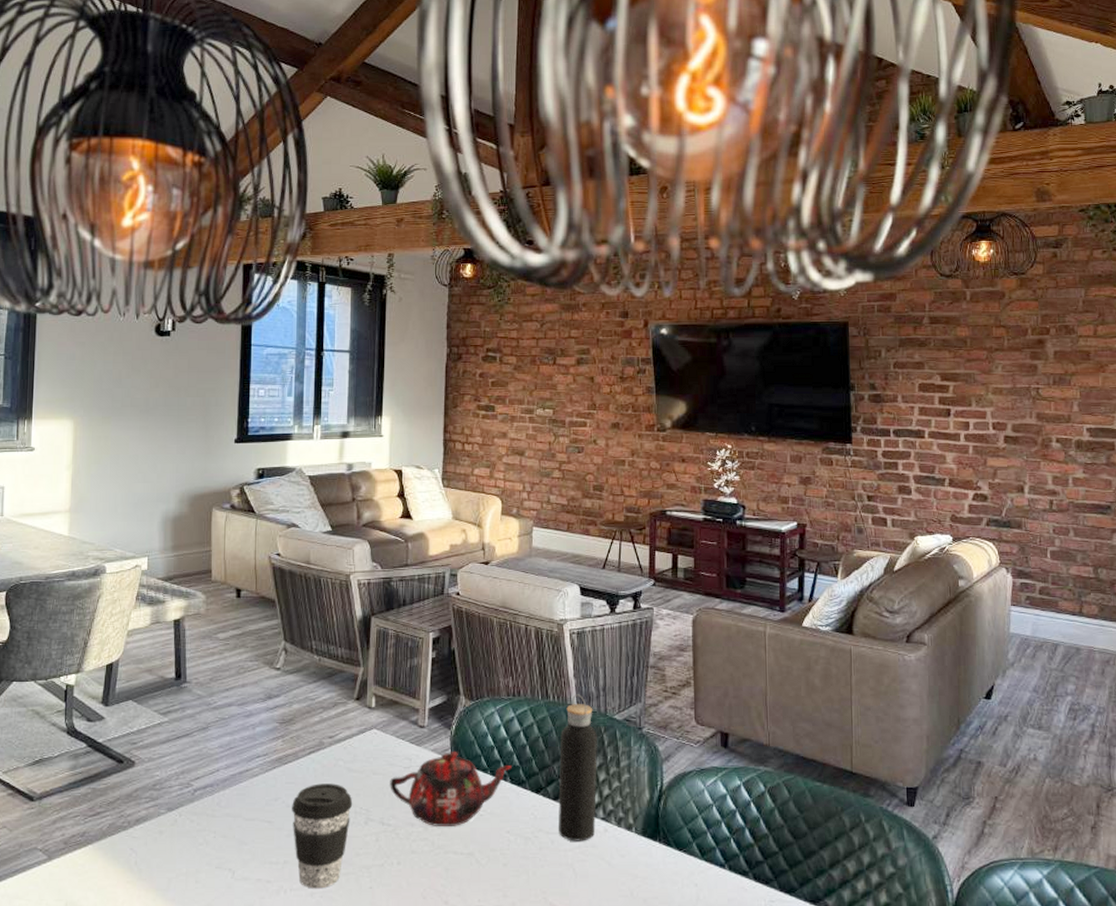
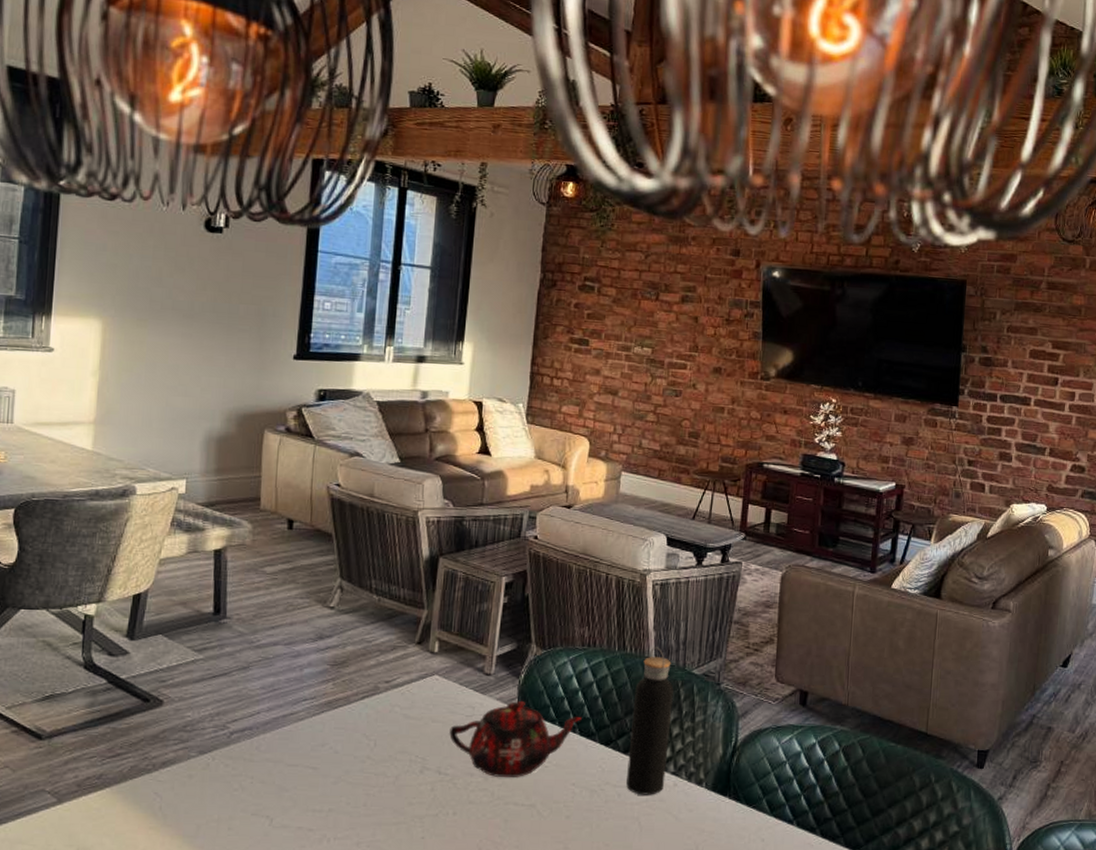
coffee cup: present [292,783,353,889] -> none [340,730,408,838]

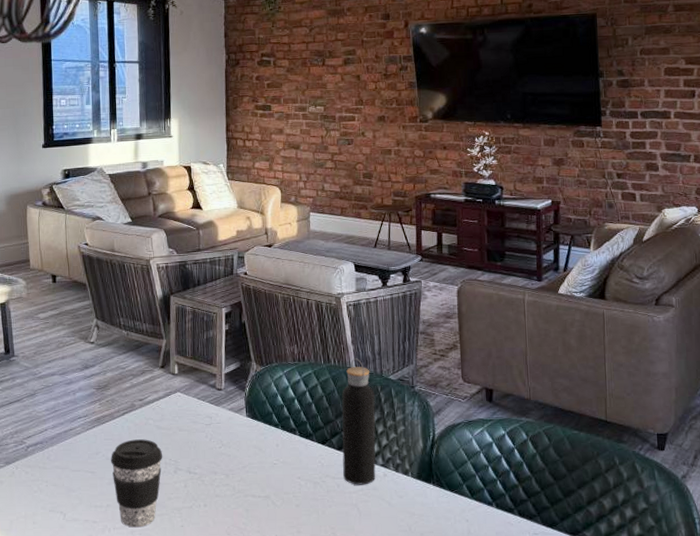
coffee cup: none [340,730,408,838] -> present [111,439,163,528]
teapot: present [449,701,582,777] -> none [194,410,300,474]

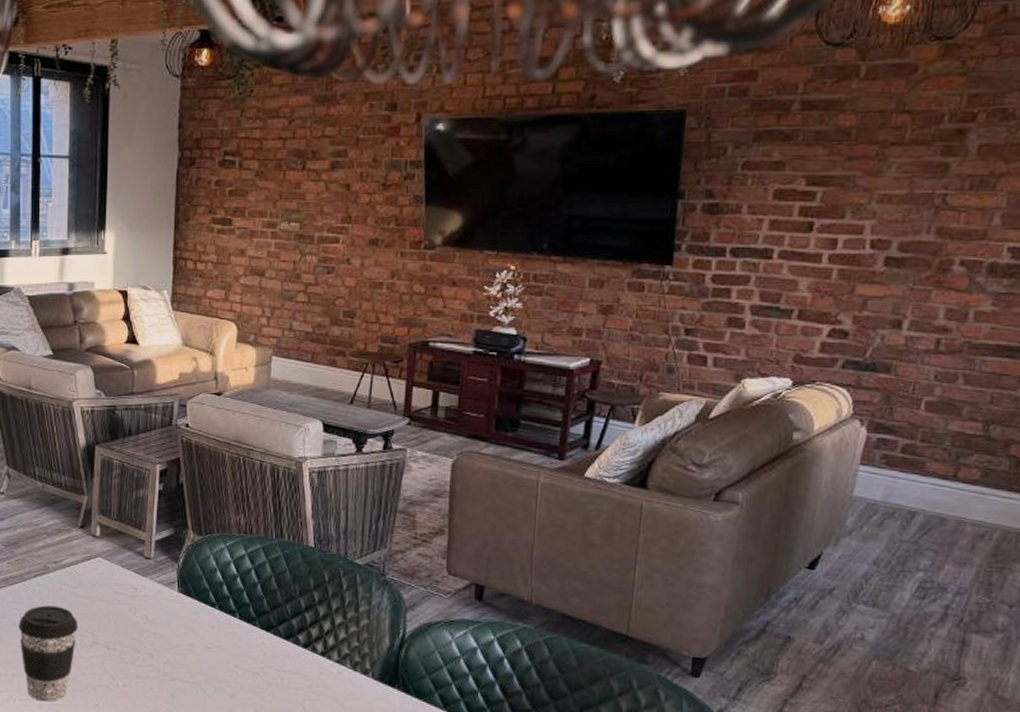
water bottle: present [342,358,376,485] -> none [289,535,335,682]

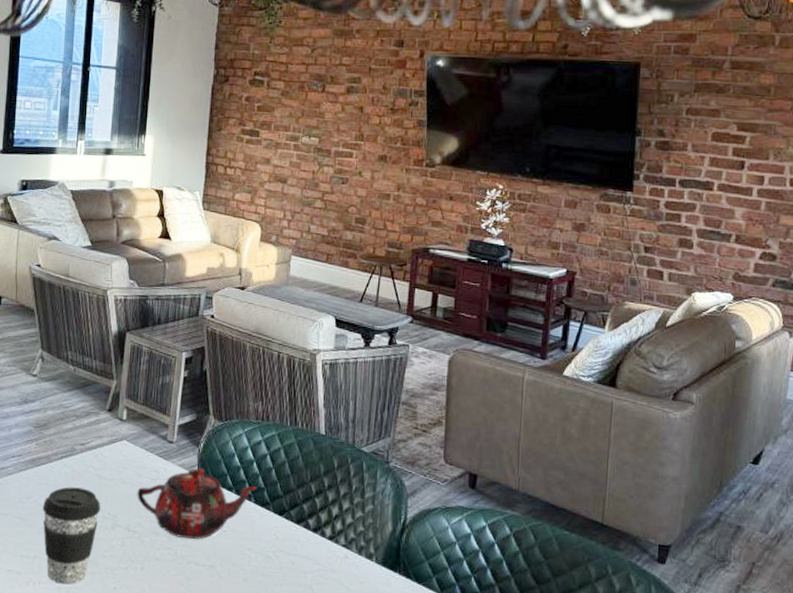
teapot: none [115,584,241,656] -> present [137,468,257,539]

